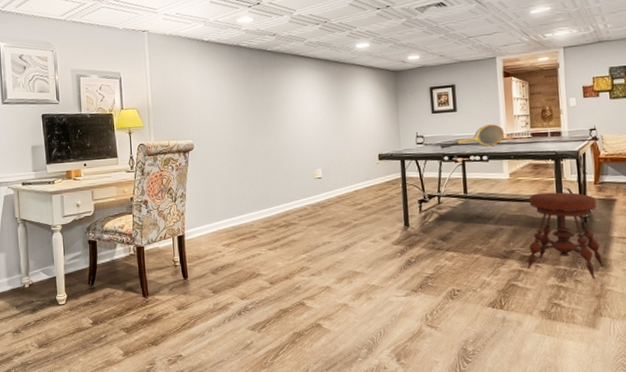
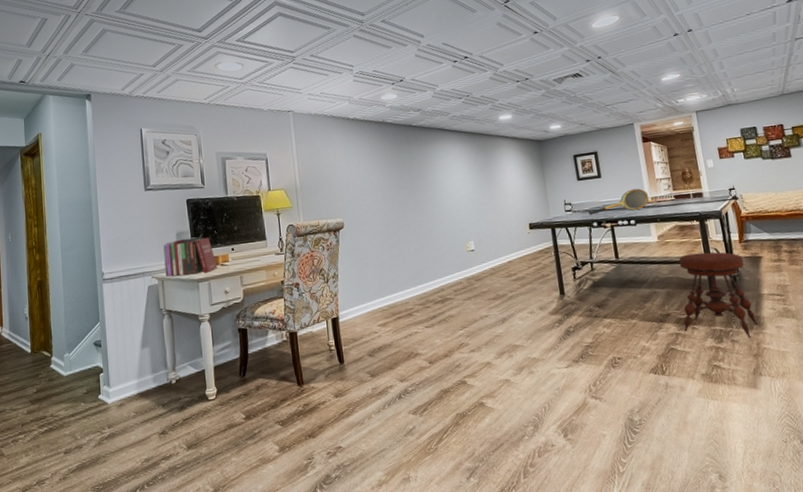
books: none [19,151,70,188] -> present [163,237,218,277]

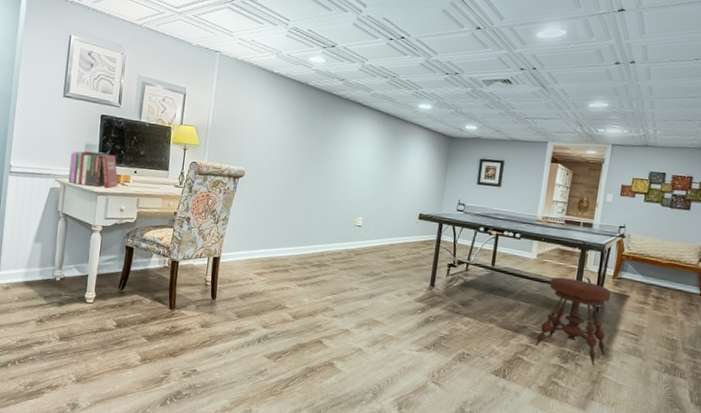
tennis racket: present [588,188,650,215] -> none [479,204,541,226]

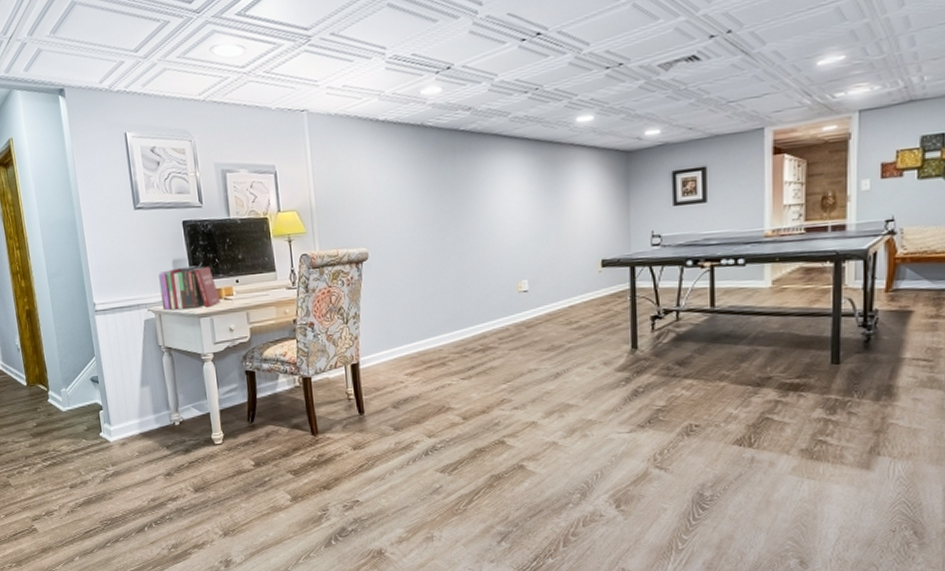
stool: present [534,277,611,366] -> none [785,302,889,411]

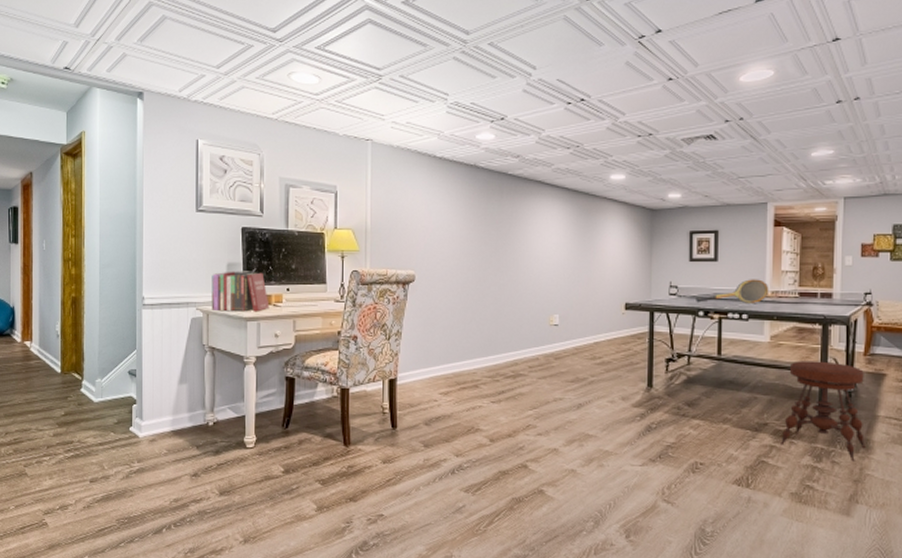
tennis racket: none [683,217,769,251] -> present [696,279,769,303]
stool: none [785,302,889,411] -> present [779,361,866,462]

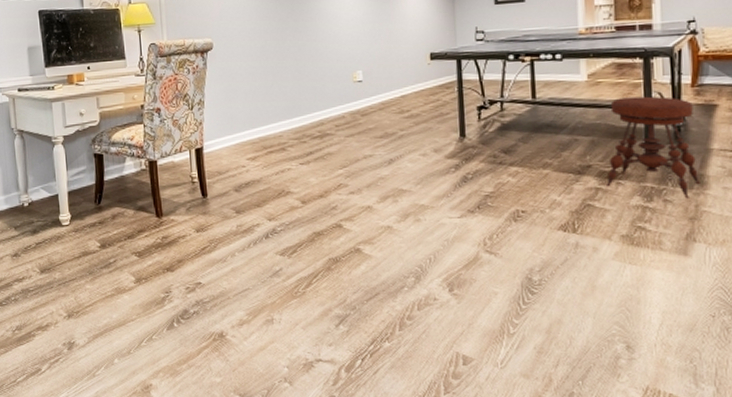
books: present [211,271,270,312] -> none [14,52,72,94]
tennis racket: present [696,279,769,303] -> none [505,16,583,46]

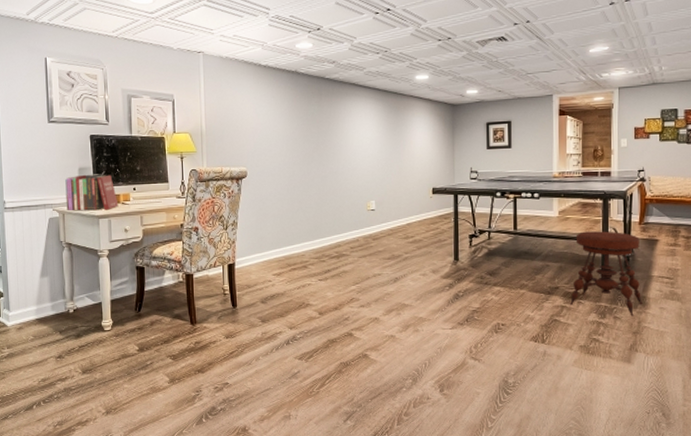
books: none [14,52,72,94] -> present [65,174,119,211]

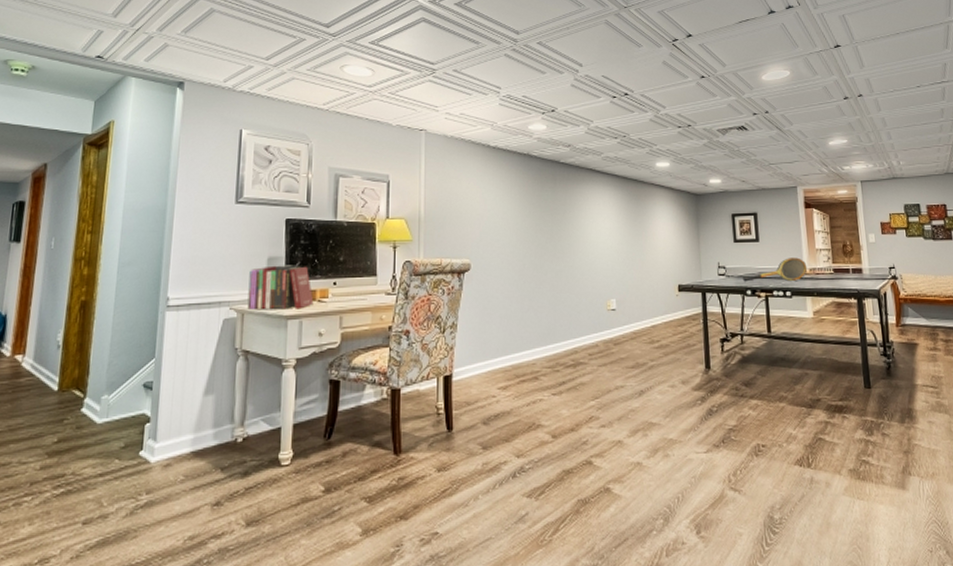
tennis racket: none [494,162,557,185] -> present [743,257,808,282]
stool: present [569,231,643,316] -> none [833,334,910,433]

